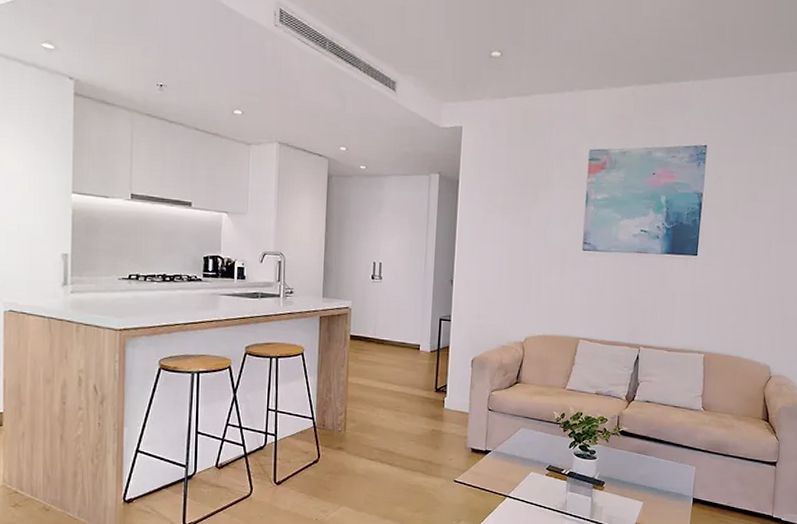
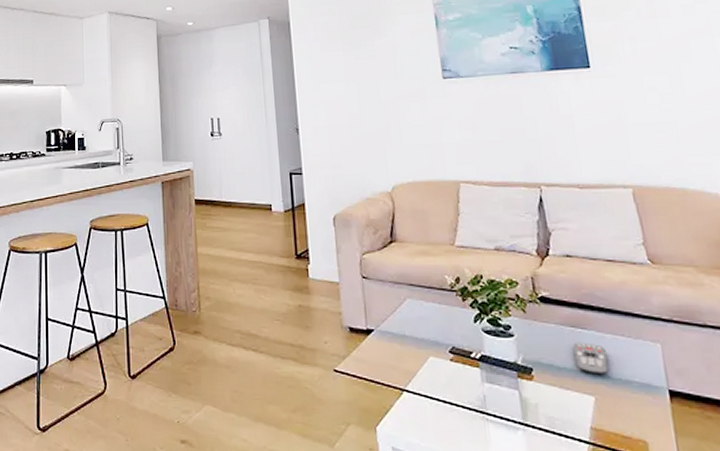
remote control: none [636,464,659,487] -> present [573,342,609,375]

